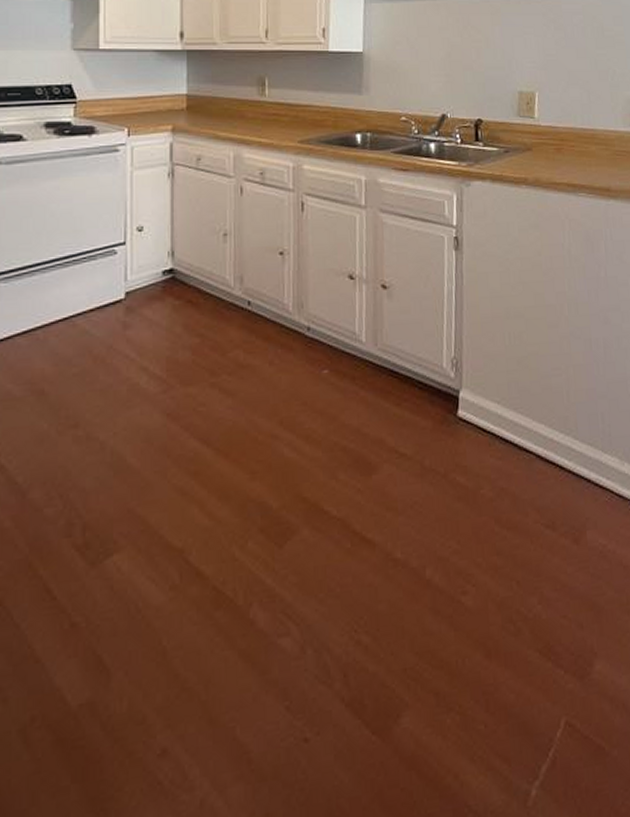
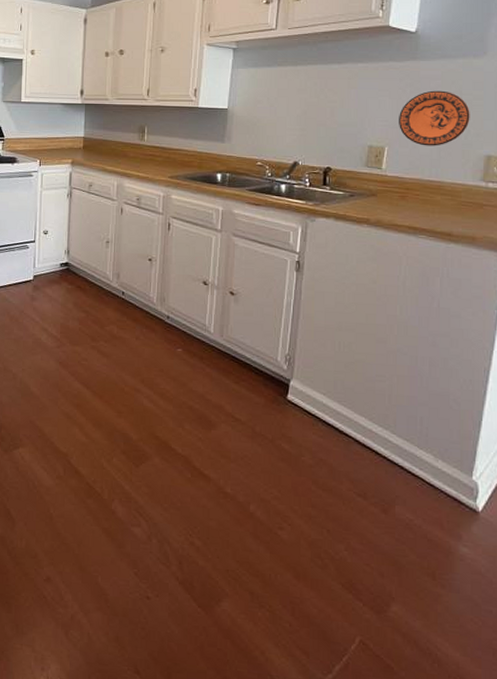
decorative plate: none [546,26,614,90] -> present [399,90,470,146]

